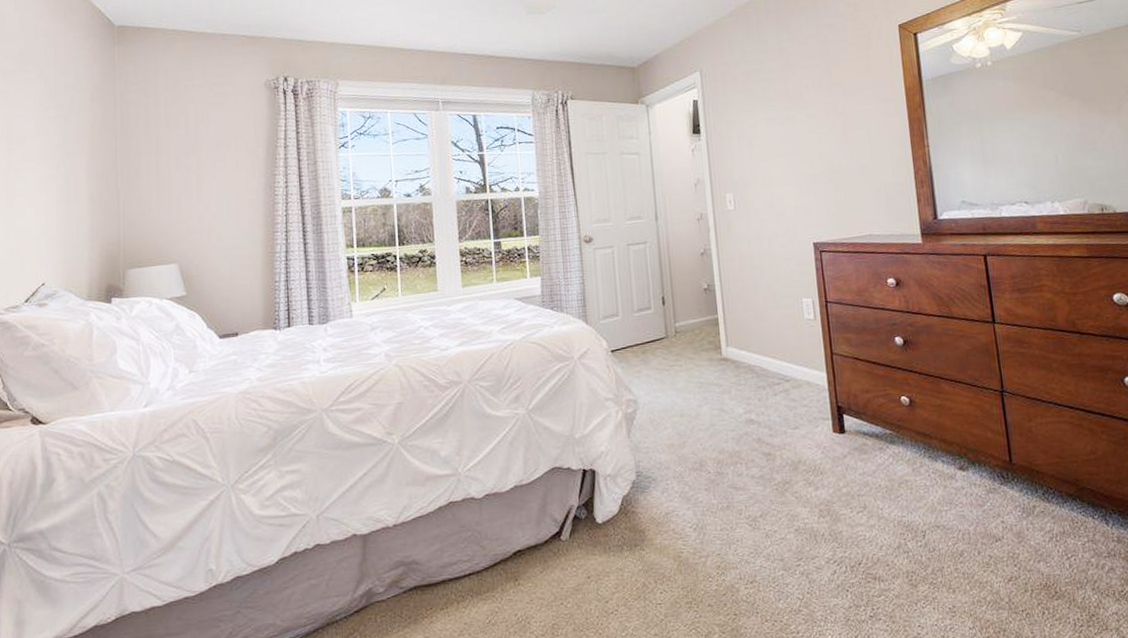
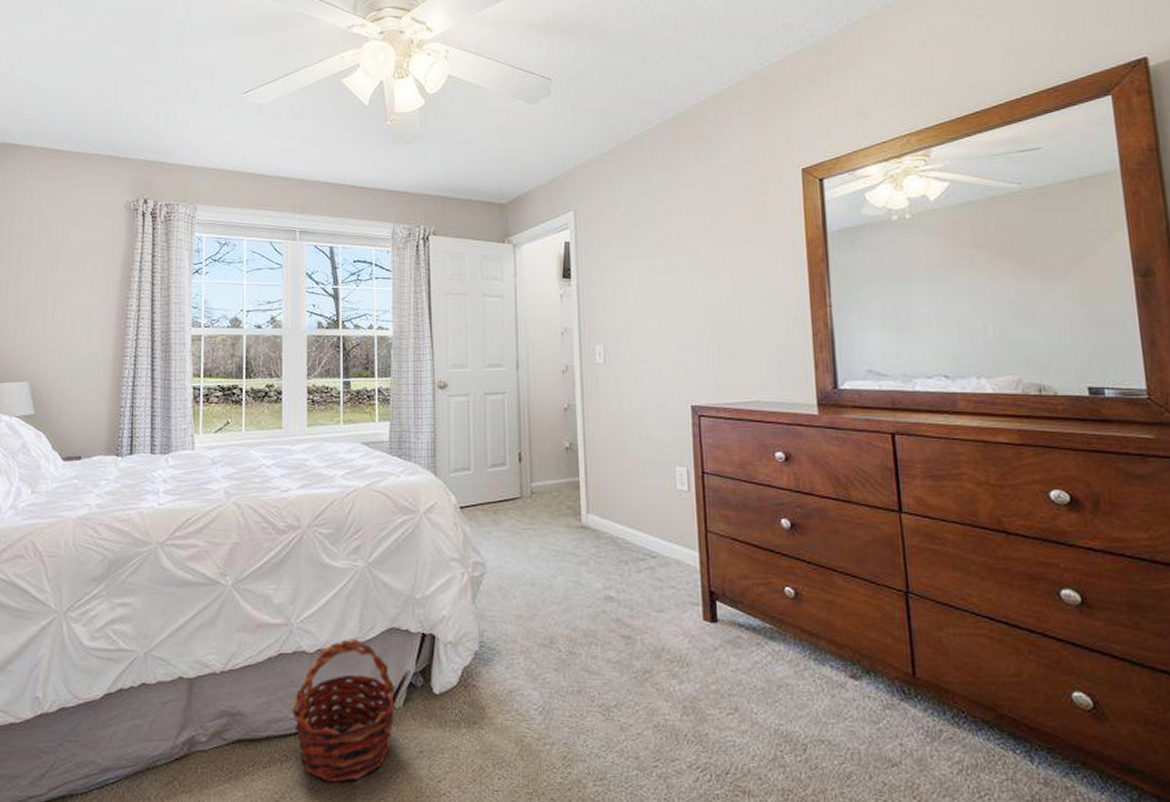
basket: none [463,481,563,615] -> present [290,639,396,782]

